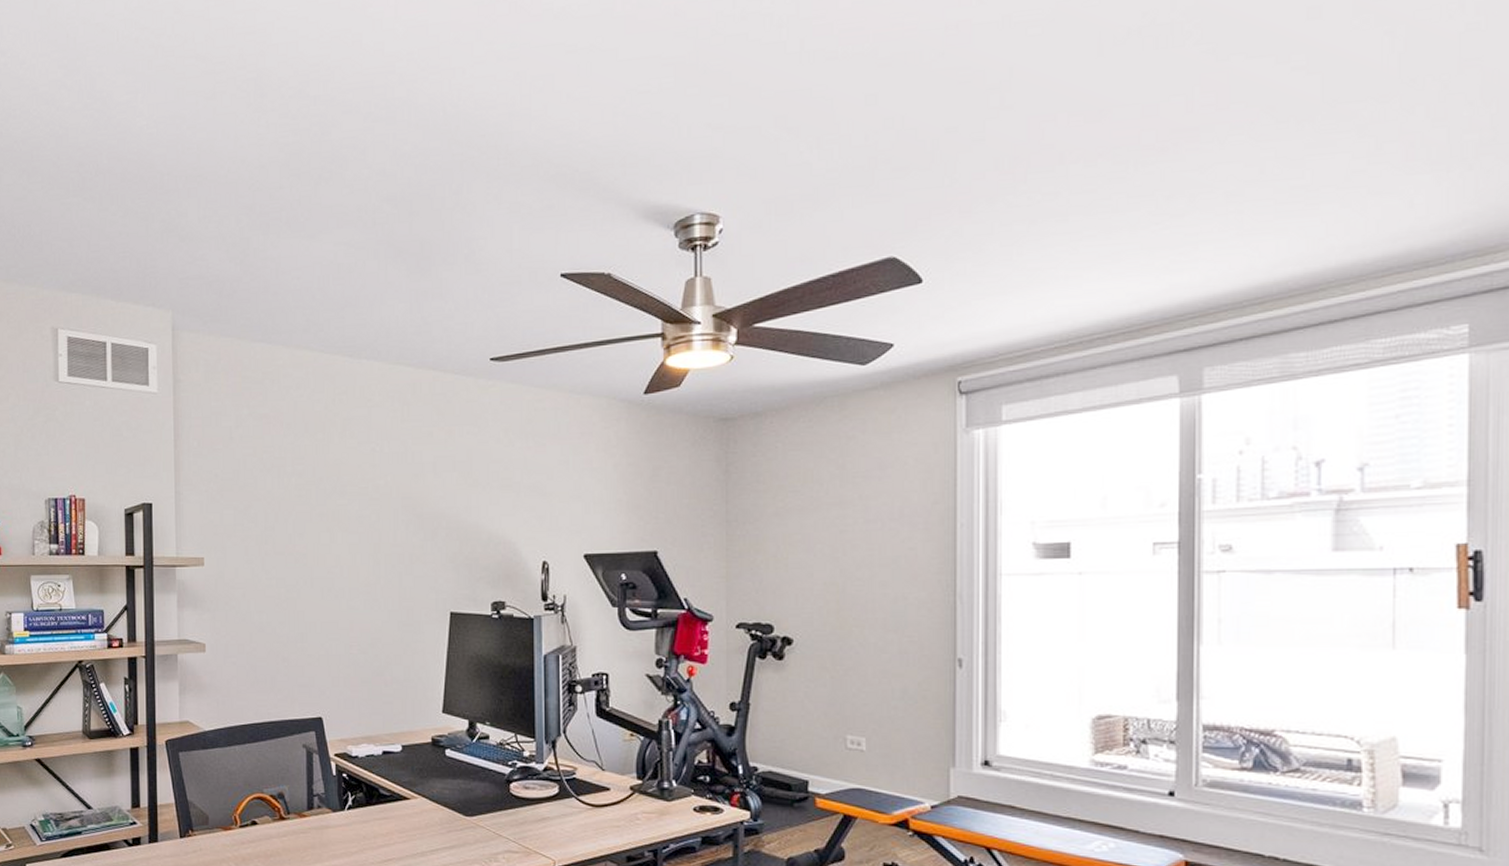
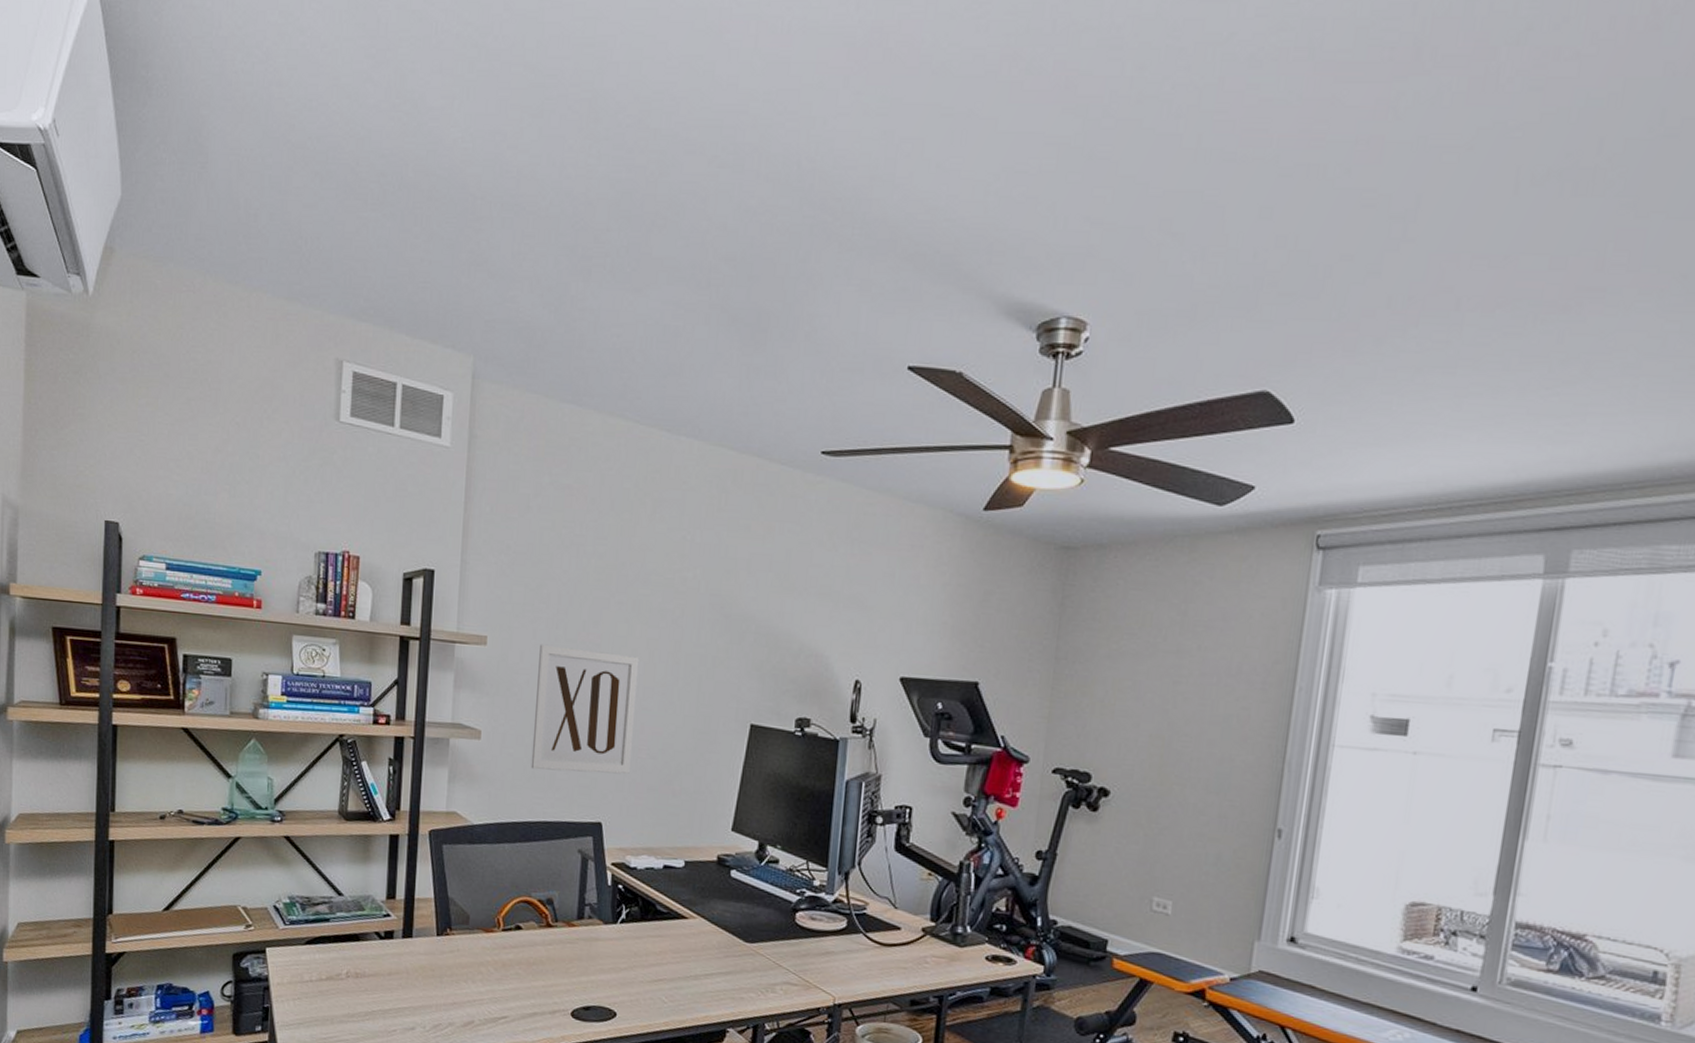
wall art: none [252,559,344,675] -> present [531,644,640,774]

